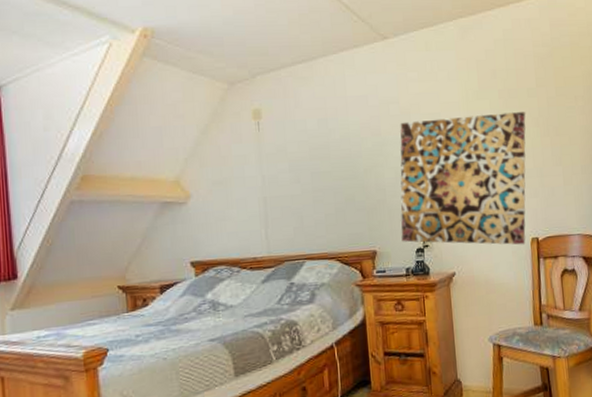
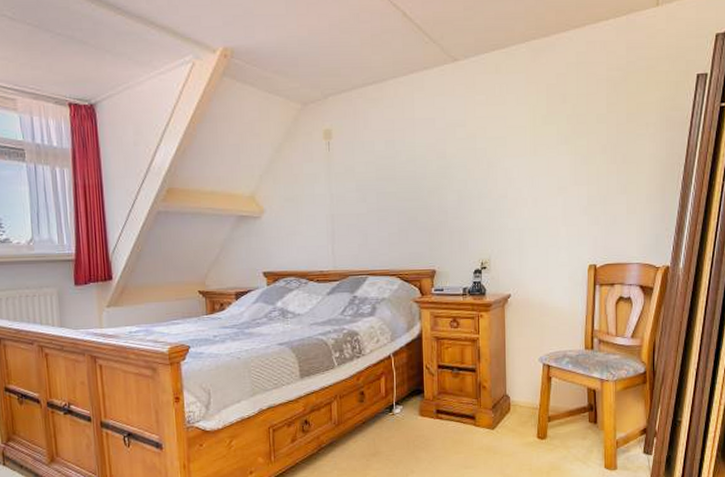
wall art: present [400,112,526,245] -> none [460,138,593,271]

